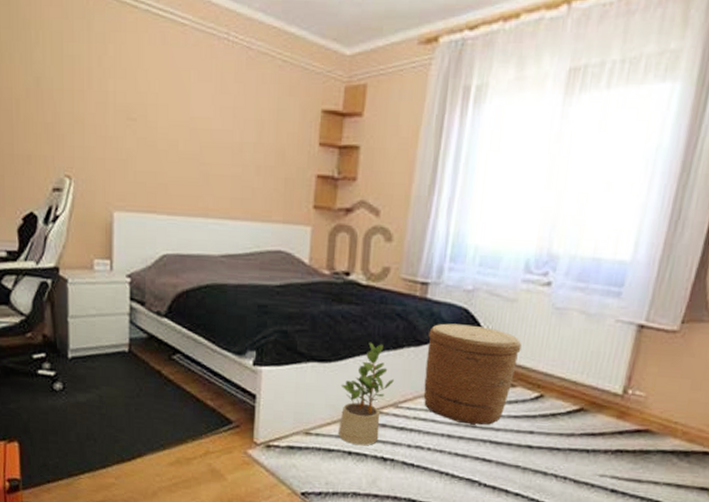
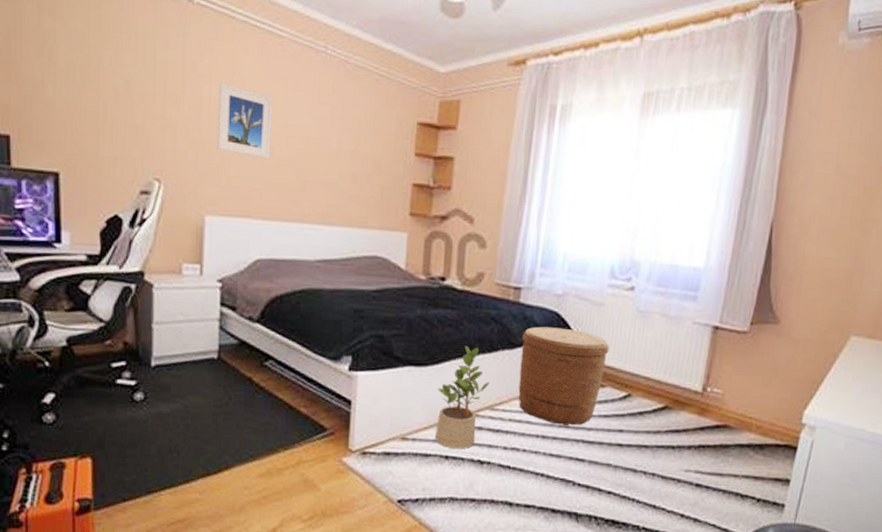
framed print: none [124,75,176,153] -> present [217,82,273,159]

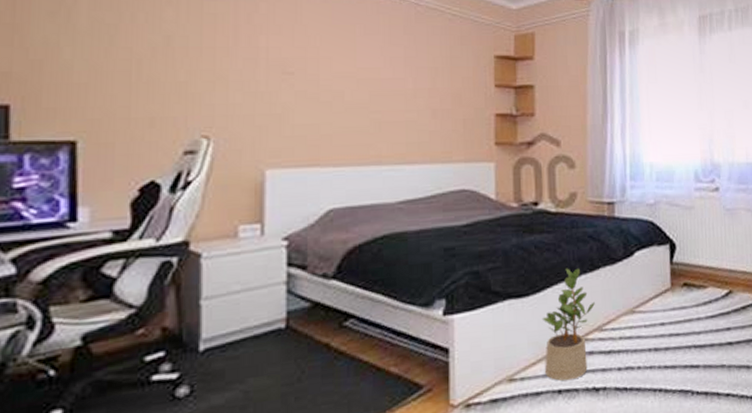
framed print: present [217,82,273,159] -> none [278,31,340,104]
basket: present [518,326,609,426] -> none [621,235,705,334]

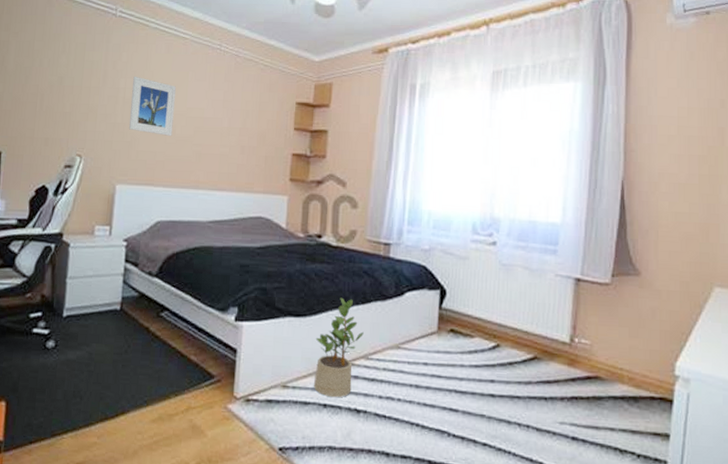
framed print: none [278,31,340,104] -> present [129,76,176,136]

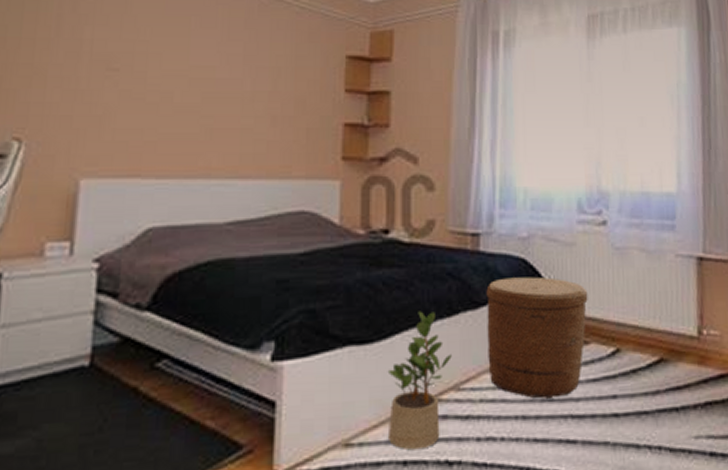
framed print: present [129,76,176,136] -> none [100,22,172,105]
basket: none [391,279,476,375] -> present [486,276,588,399]

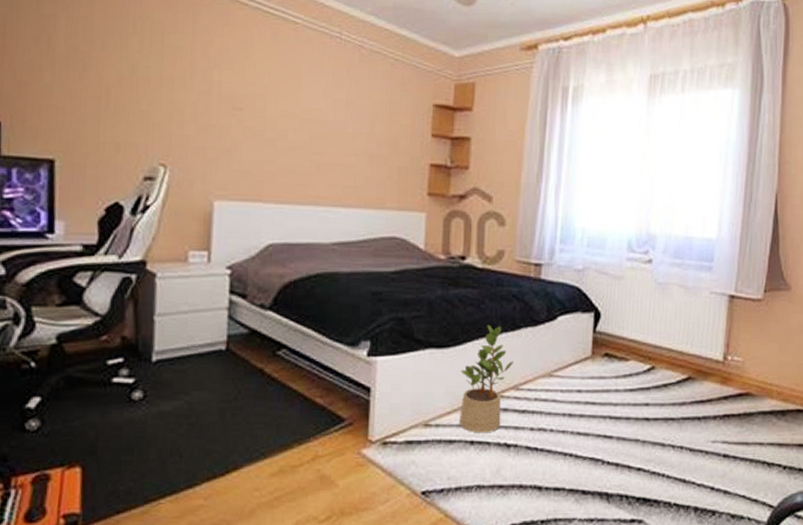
basket: present [486,276,588,399] -> none [543,302,631,402]

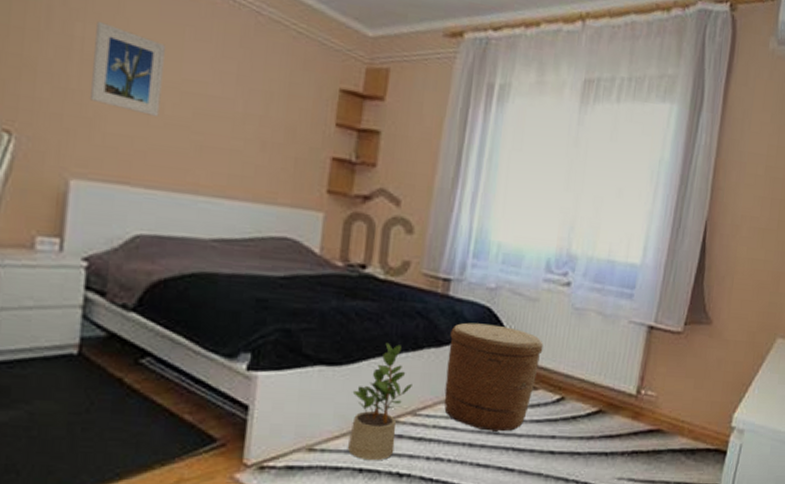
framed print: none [228,67,286,142] -> present [90,20,165,117]
basket: none [543,302,631,402] -> present [444,322,543,432]

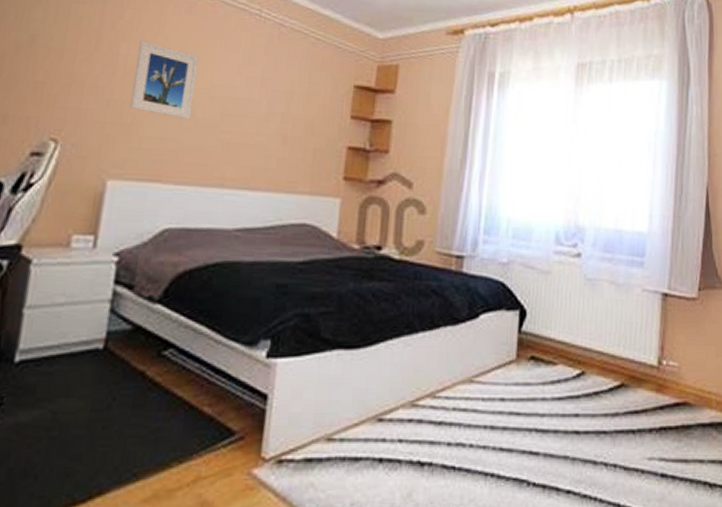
potted plant: present [347,342,412,461] -> none [366,322,430,449]
basket: present [444,322,543,432] -> none [463,298,559,412]

